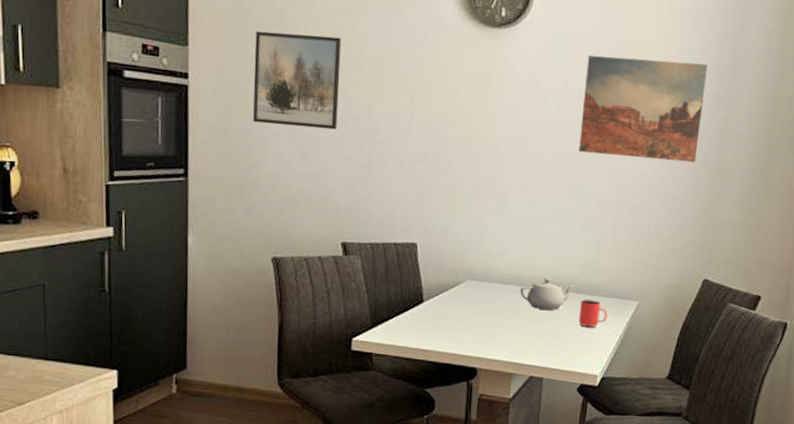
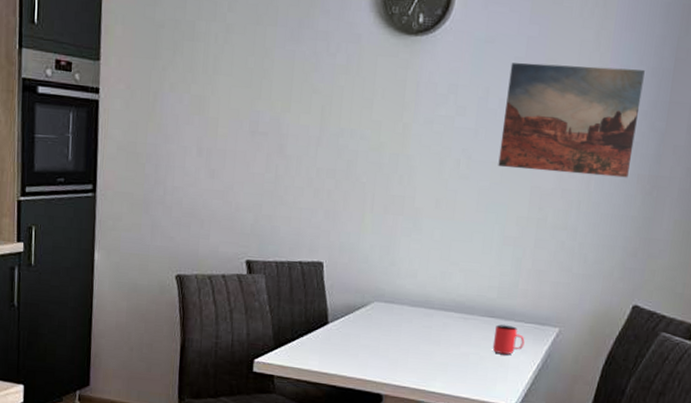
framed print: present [253,31,342,130] -> none [161,44,252,144]
teapot: present [519,278,575,310] -> none [430,300,490,335]

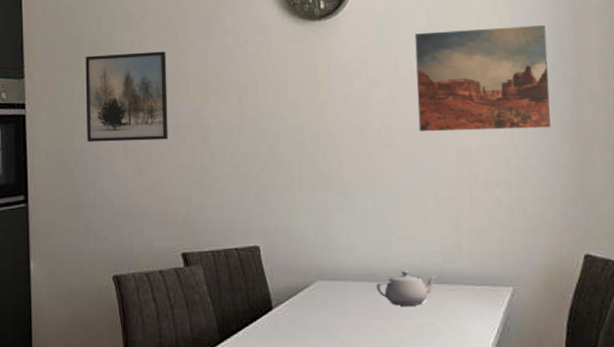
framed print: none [161,44,252,144] -> present [85,51,168,143]
teapot: none [430,300,490,335] -> present [376,270,437,306]
cup: present [492,324,525,355] -> none [446,290,480,321]

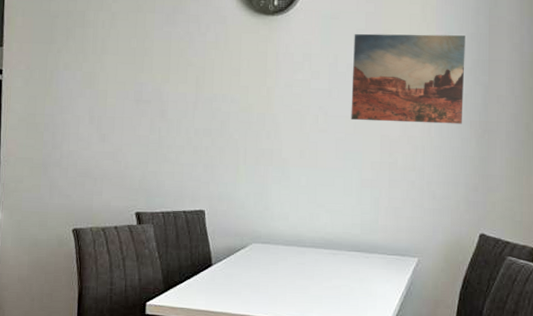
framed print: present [85,51,168,143] -> none [57,31,134,111]
teapot: present [376,270,437,306] -> none [302,238,356,269]

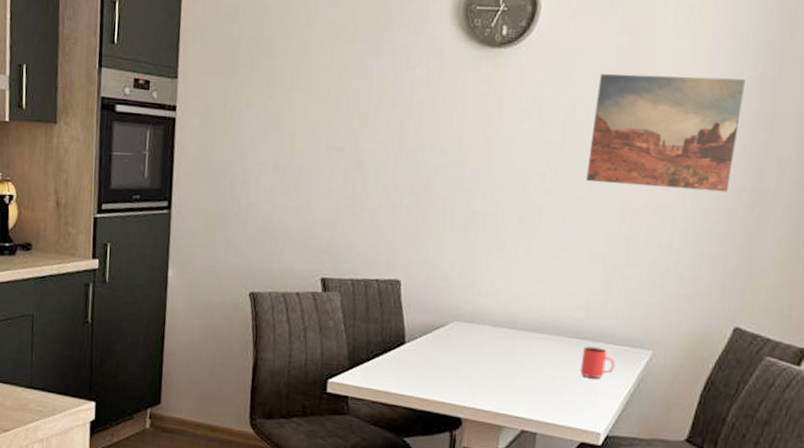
cup: none [360,258,389,284] -> present [579,346,615,378]

